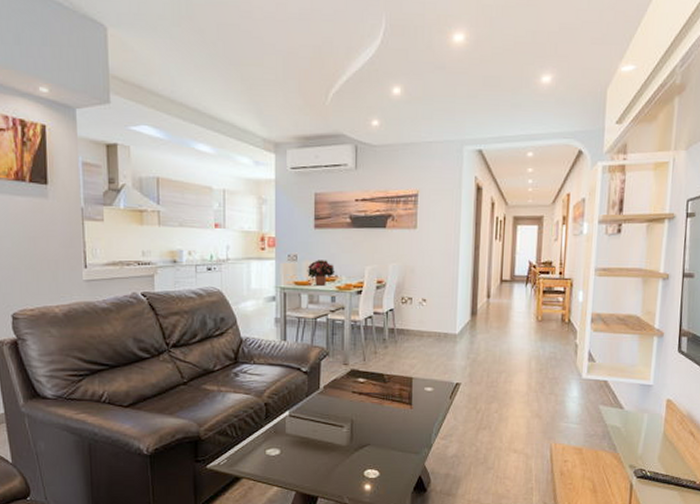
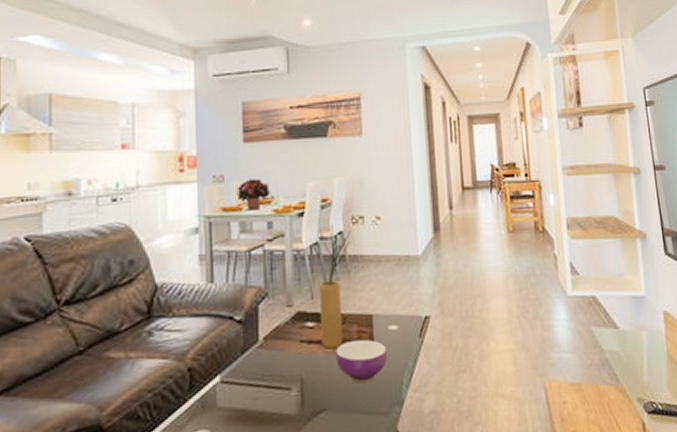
vase: none [368,302,400,400] -> present [313,223,351,350]
bowl: none [380,395,423,429] -> present [336,339,388,384]

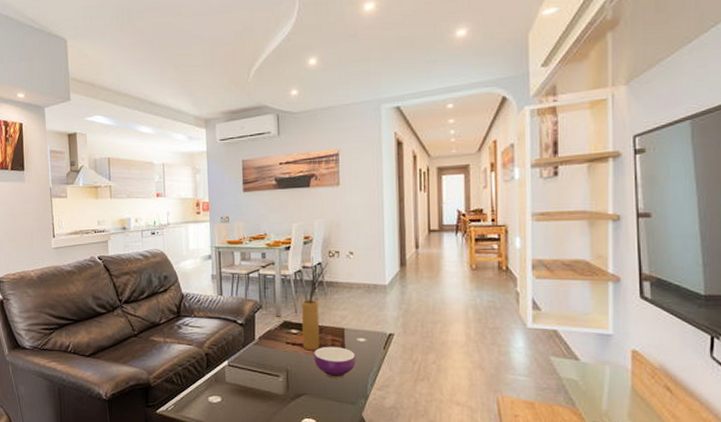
bouquet: present [236,178,271,211] -> none [238,220,265,244]

